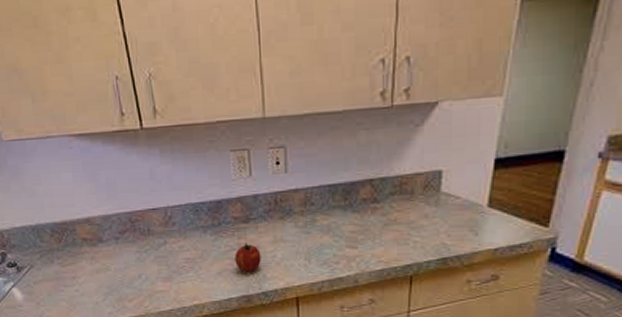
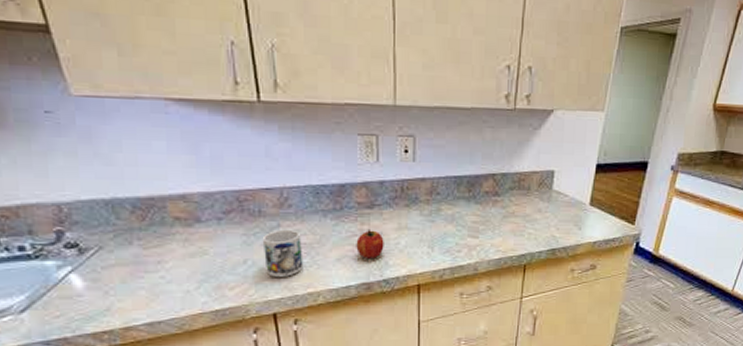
mug: none [152,246,189,290] -> present [262,229,304,277]

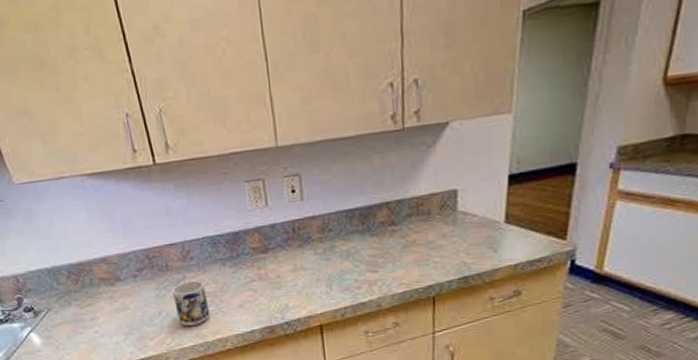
fruit: present [356,230,384,258] -> none [255,274,283,303]

